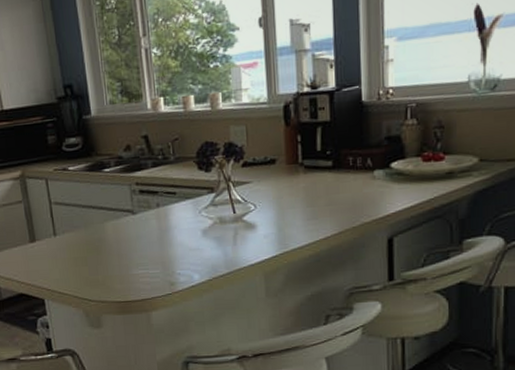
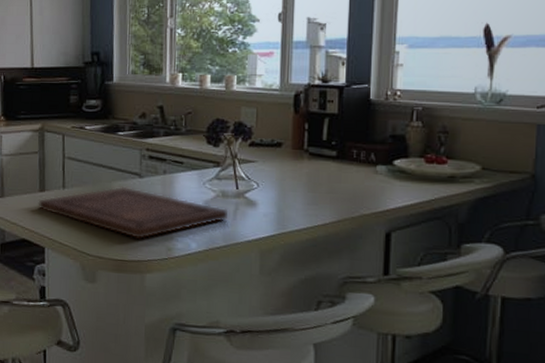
cutting board: none [30,225,229,279] -> present [38,186,229,240]

